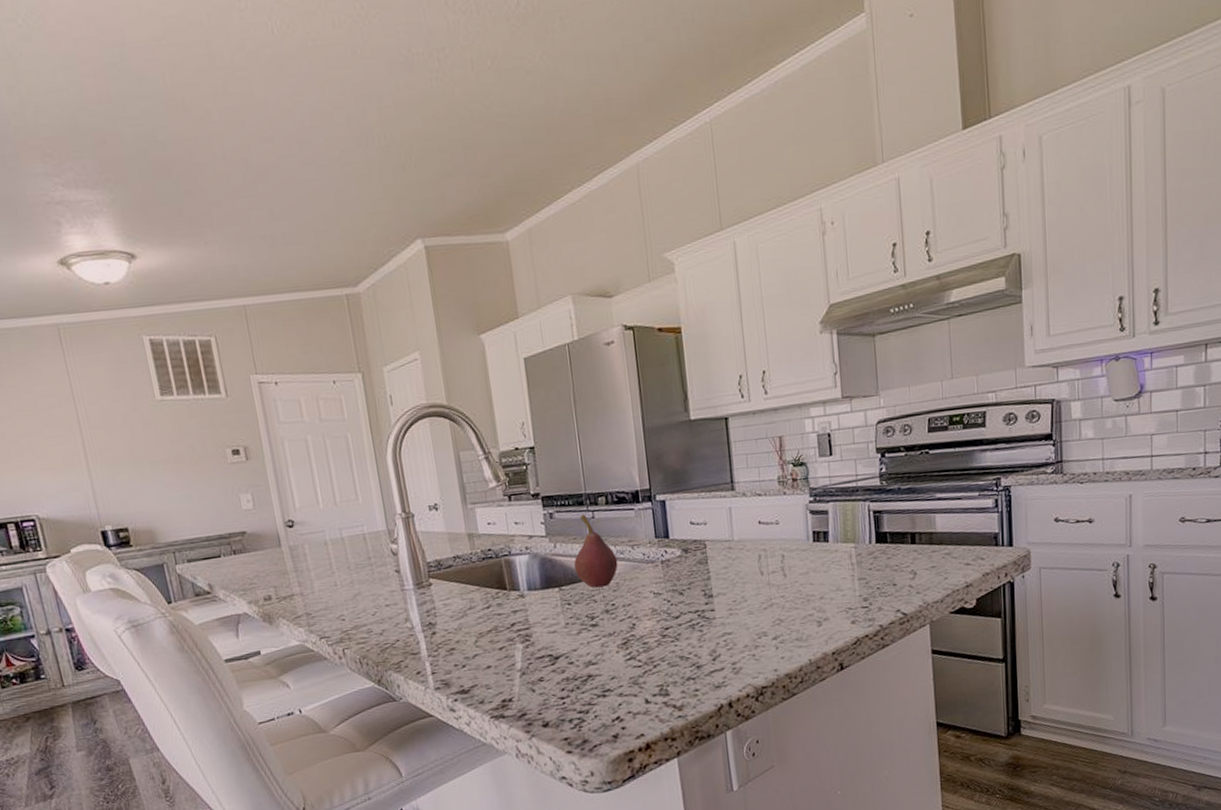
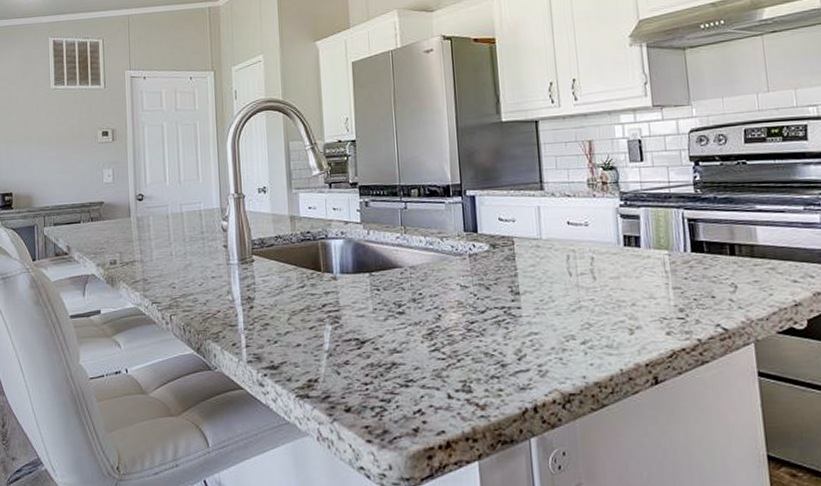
fruit: present [573,514,618,588] -> none [384,204,427,276]

